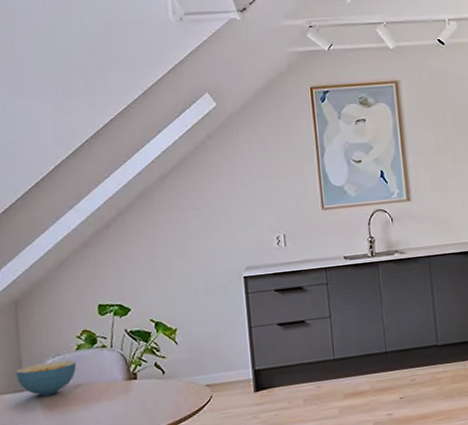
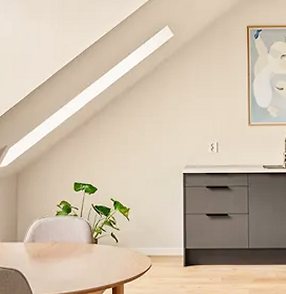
cereal bowl: present [15,360,77,396] -> none [12,223,56,247]

